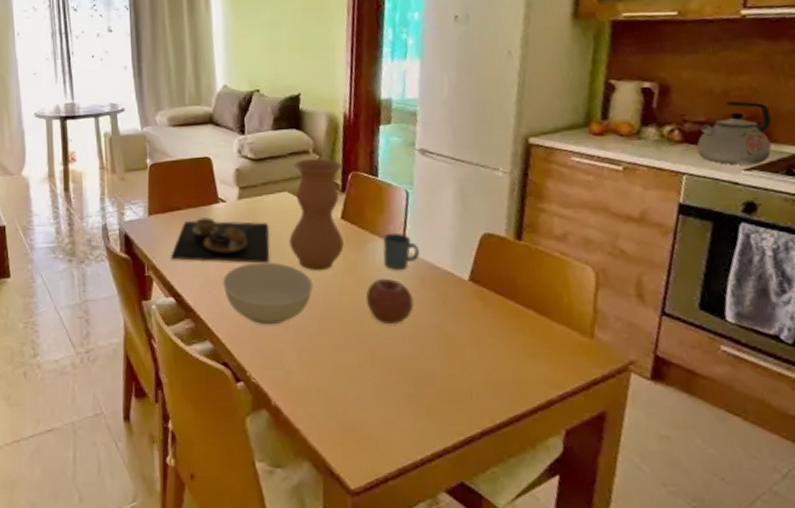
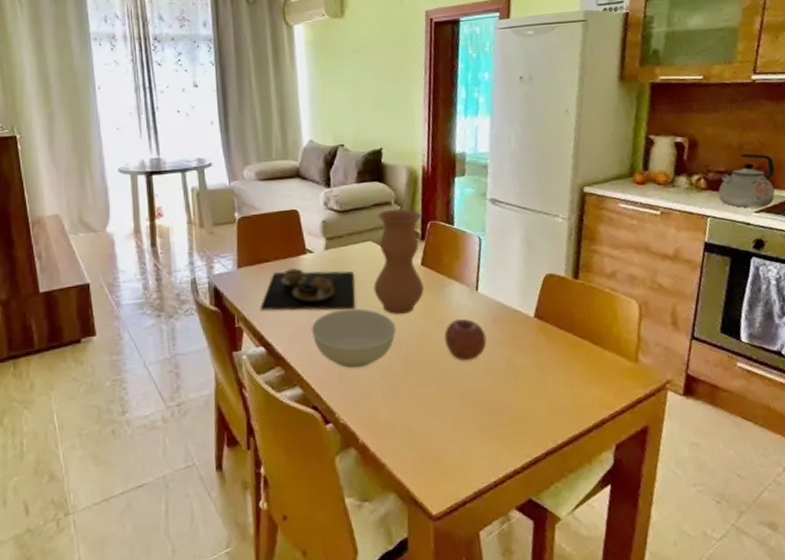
mug: present [383,232,420,271] -> none [459,276,492,312]

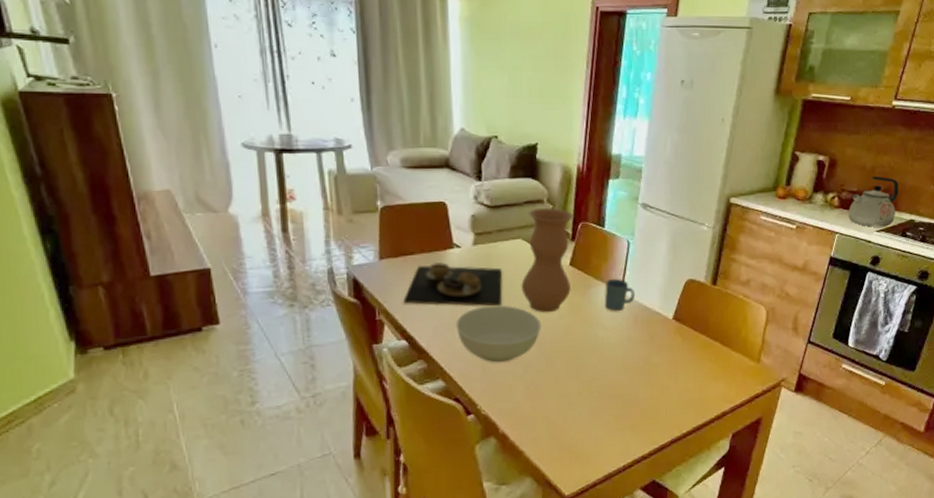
fruit: present [444,318,487,361] -> none [587,318,627,358]
mug: none [459,276,492,312] -> present [604,278,636,312]

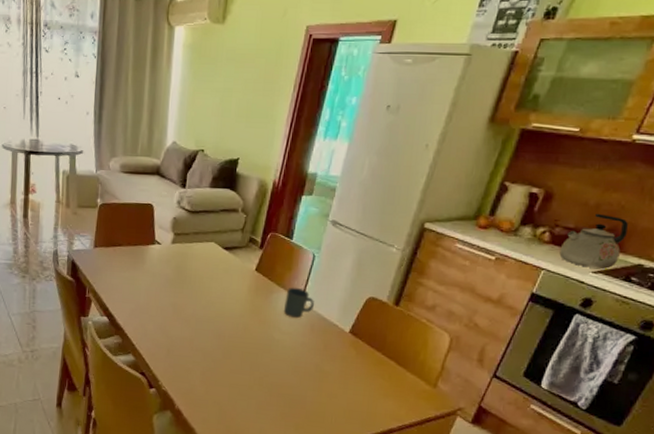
place setting: present [403,261,503,306] -> none [109,254,194,298]
bowl: present [455,305,542,363] -> none [149,297,223,349]
vase: present [521,207,575,313] -> none [209,216,265,311]

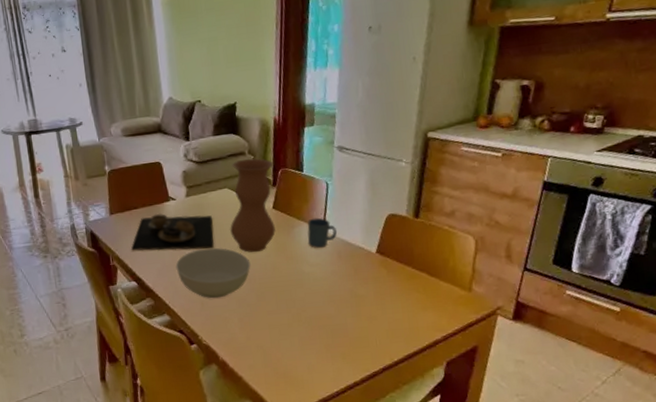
place setting: none [109,254,194,298] -> present [131,213,215,251]
bowl: none [149,297,223,349] -> present [175,247,251,299]
vase: none [209,216,265,311] -> present [230,158,276,253]
kettle: present [559,213,628,269] -> none [561,93,621,148]

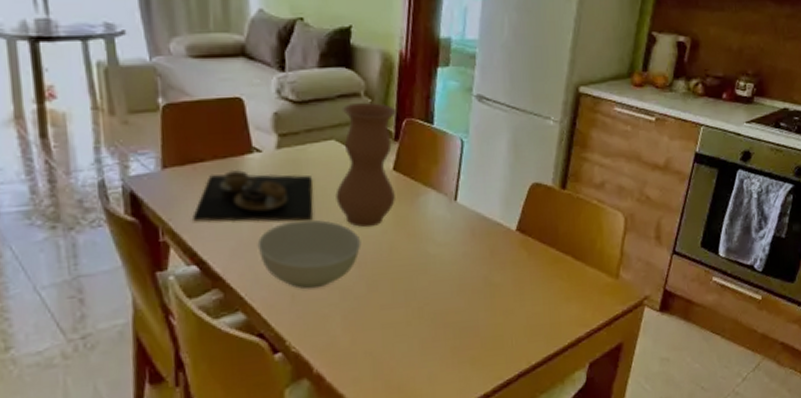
mug: present [307,217,338,249] -> none [435,184,472,224]

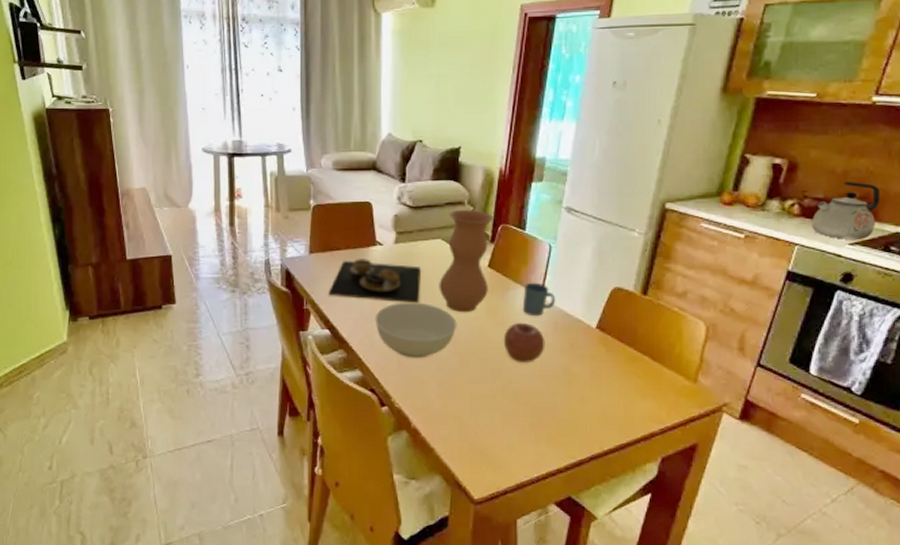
fruit: none [416,232,464,279] -> present [503,322,545,362]
mug: none [435,184,472,224] -> present [522,282,556,317]
kettle: none [714,58,770,119] -> present [812,181,880,241]

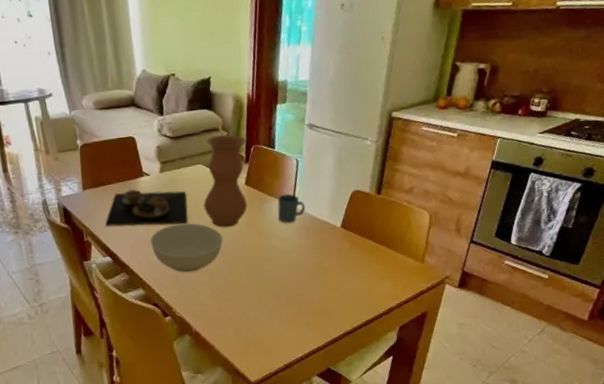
fruit: present [503,322,545,362] -> none [263,230,300,264]
kettle: present [812,181,880,241] -> none [510,78,563,130]

